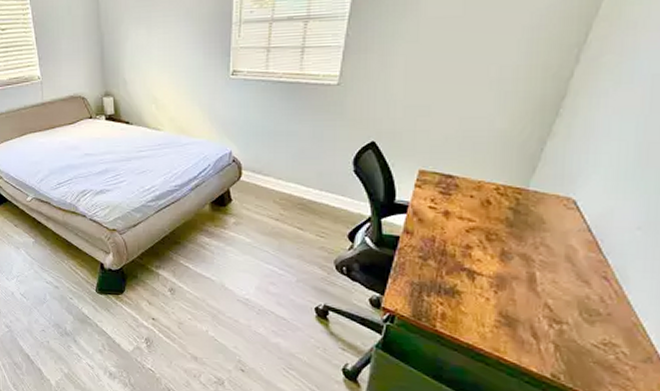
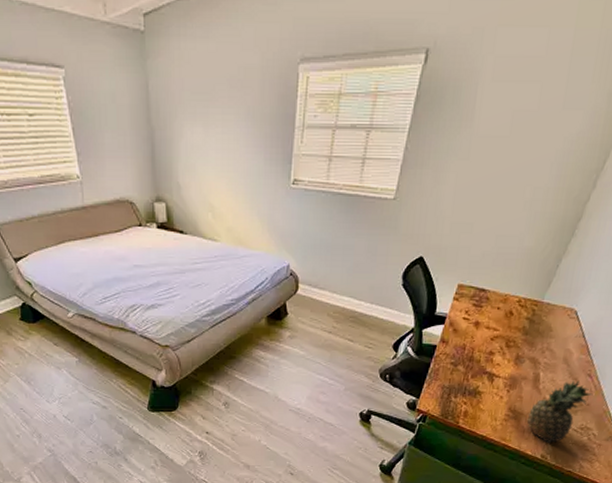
fruit: none [525,283,614,360] -> present [526,380,593,443]

